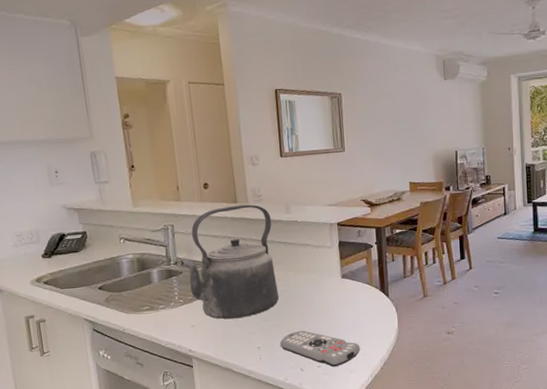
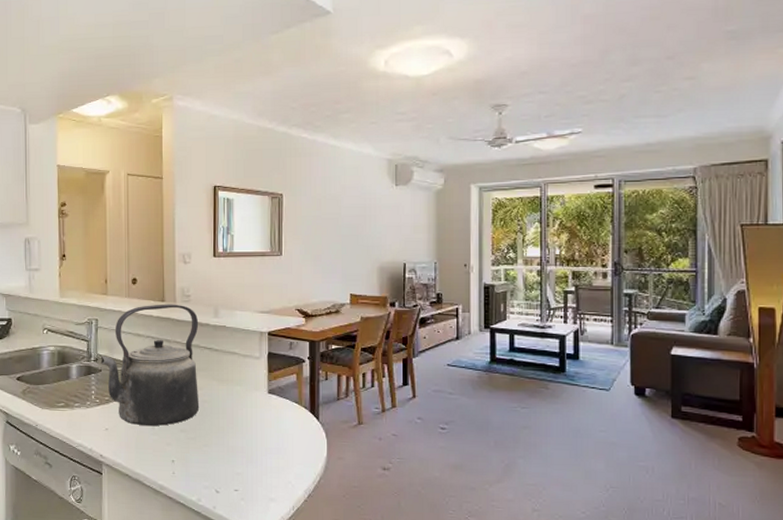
remote control: present [279,331,361,367] -> none [195,447,283,493]

